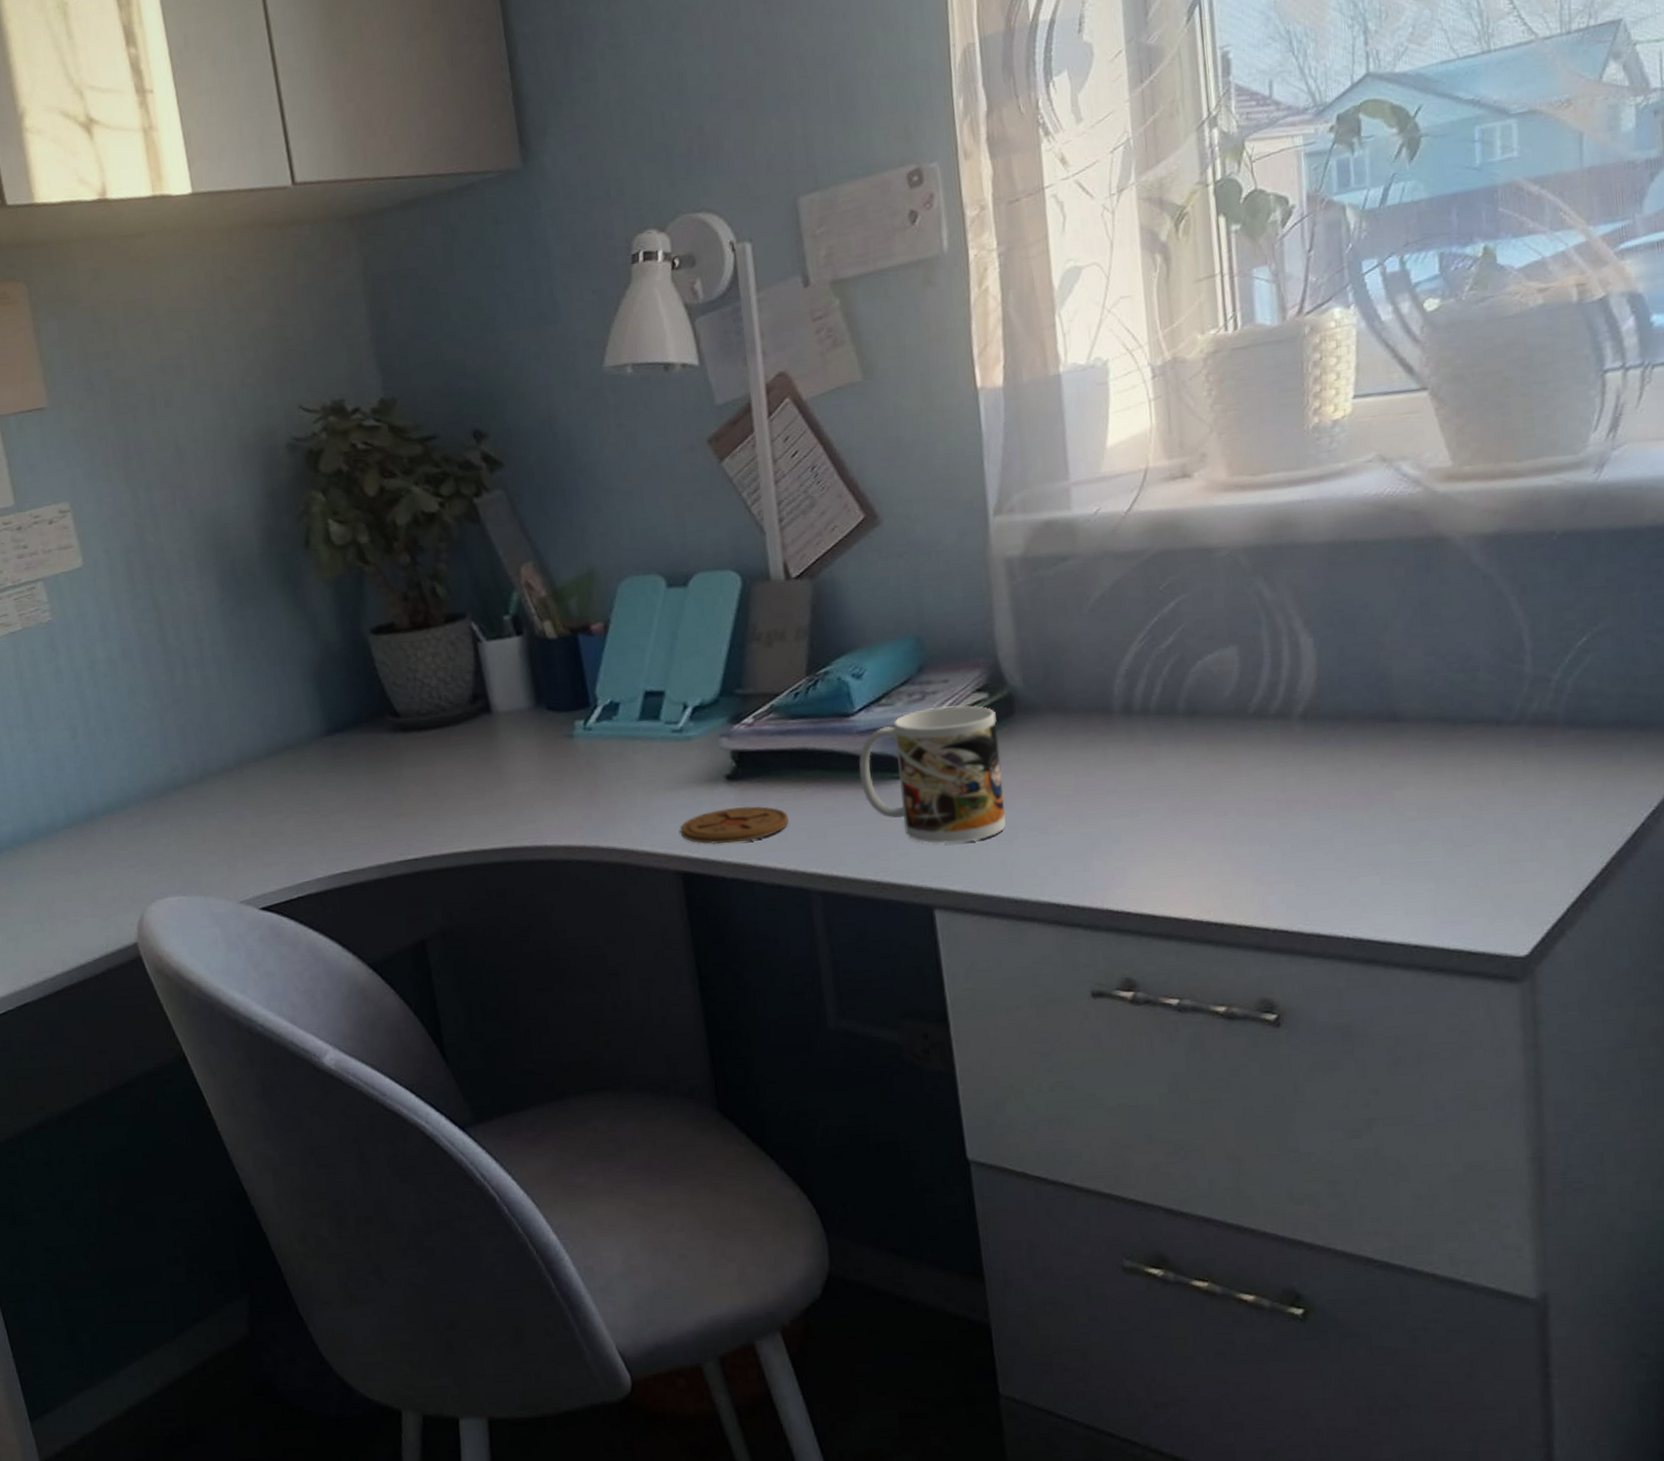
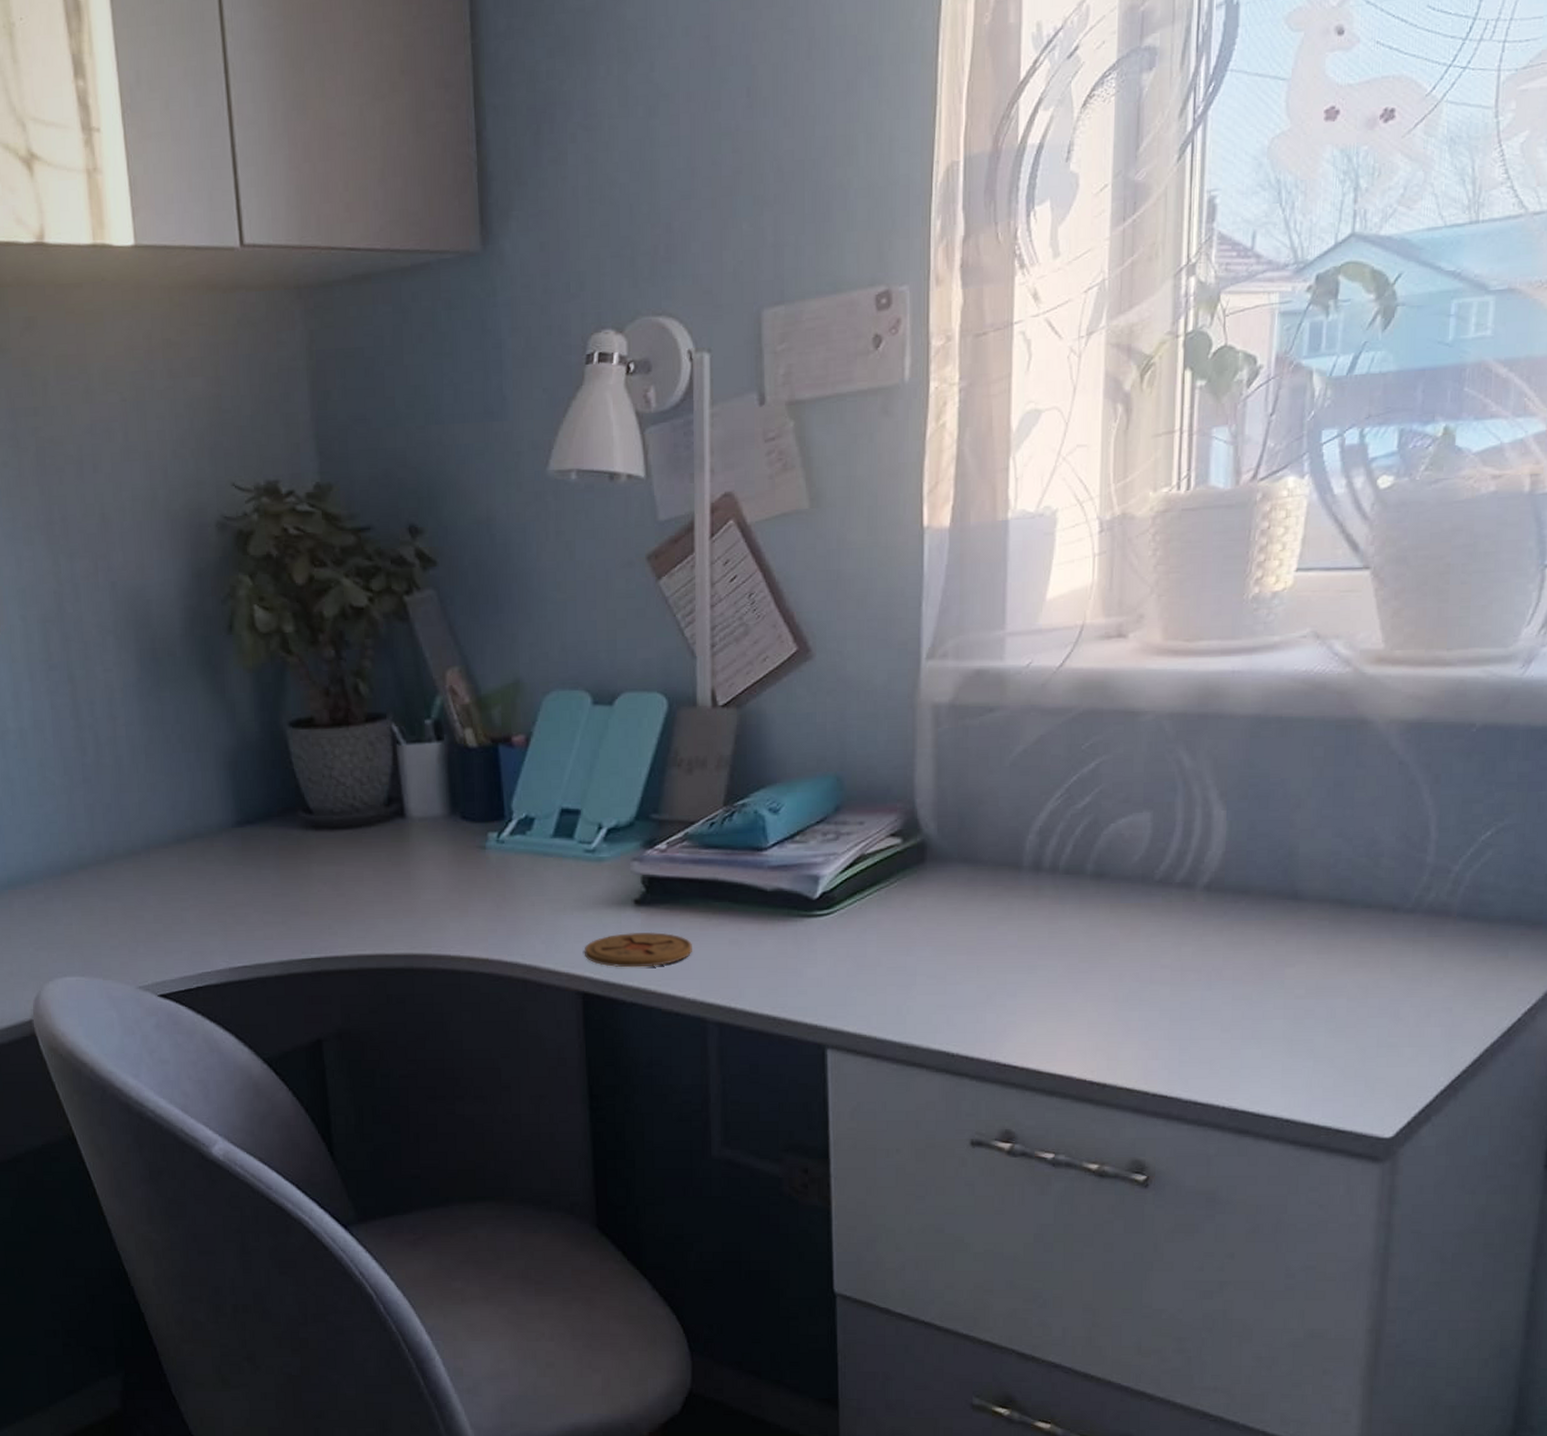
mug: present [859,705,1006,844] -> none [766,848,907,986]

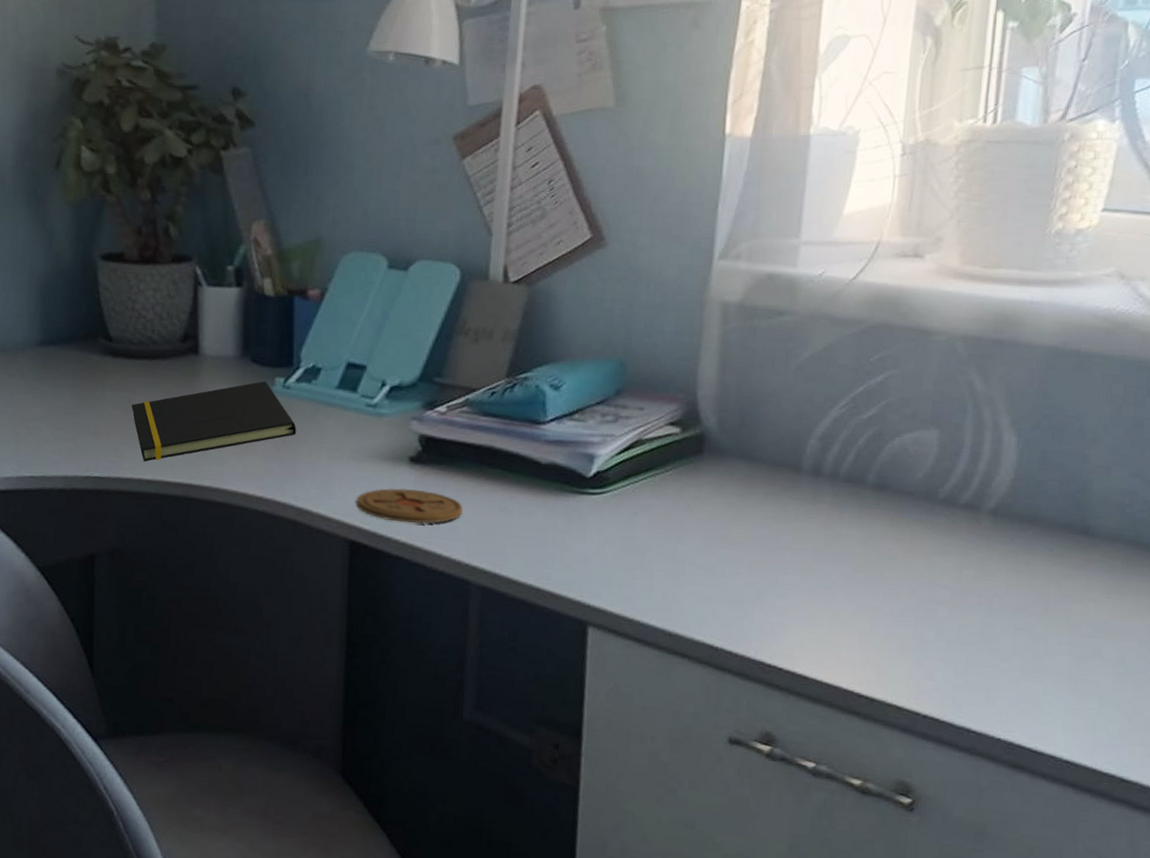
notepad: none [340,838,516,937] -> present [131,381,297,462]

